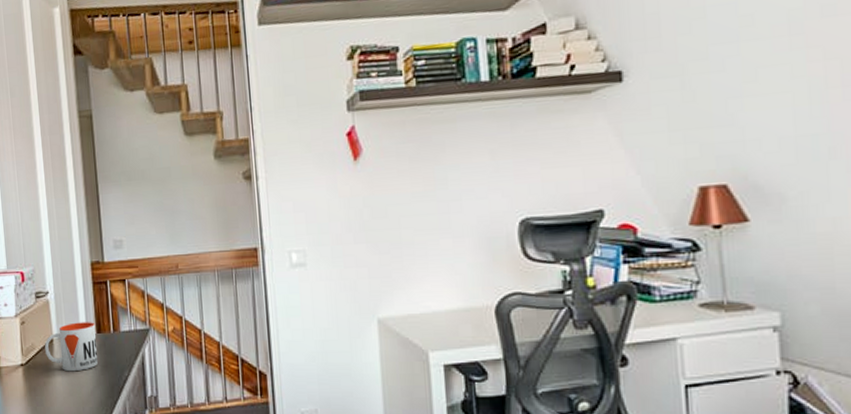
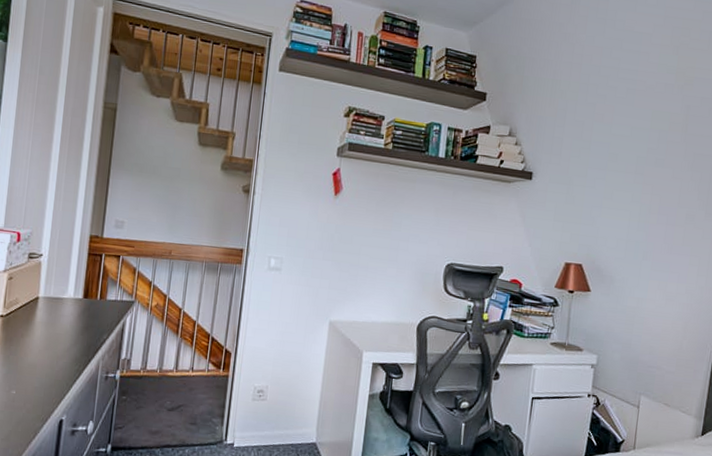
mug: present [44,322,98,372] -> none [28,285,84,329]

